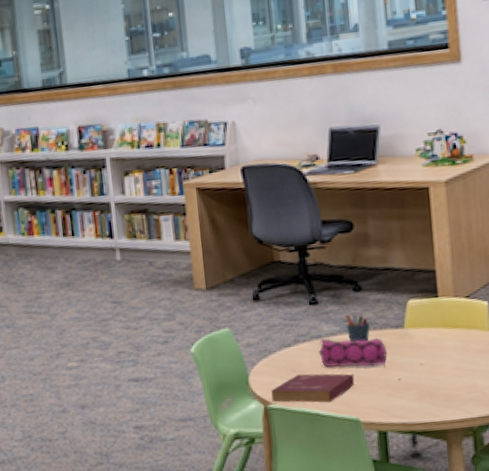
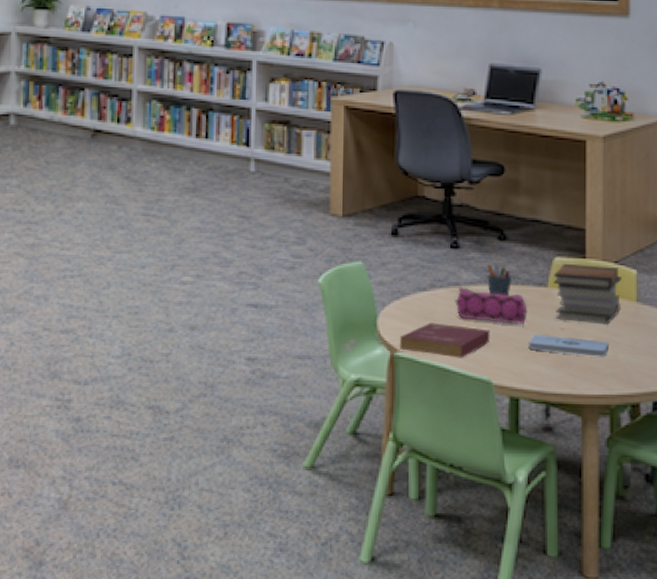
notepad: none [391,370,468,387] -> present [528,334,610,357]
book stack: none [408,301,475,357] -> present [553,263,622,325]

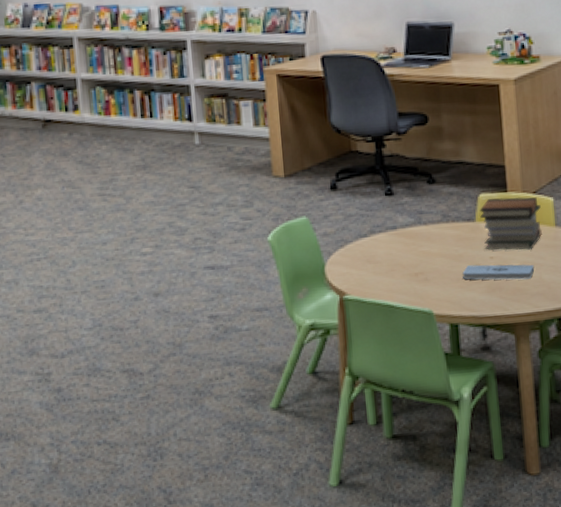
book: present [400,323,490,358] -> none [347,265,428,295]
pencil case: present [455,286,527,324] -> none [393,229,459,259]
pen holder: present [487,264,513,295] -> none [420,206,444,234]

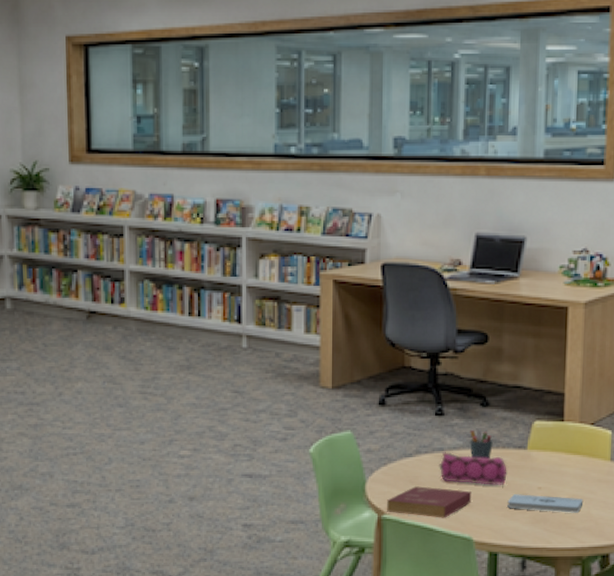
book: none [347,265,428,295] -> present [387,486,472,518]
pencil case: none [393,229,459,259] -> present [439,451,507,485]
pen holder: none [420,206,444,234] -> present [469,429,494,459]
book stack: present [480,197,542,251] -> none [532,426,597,483]

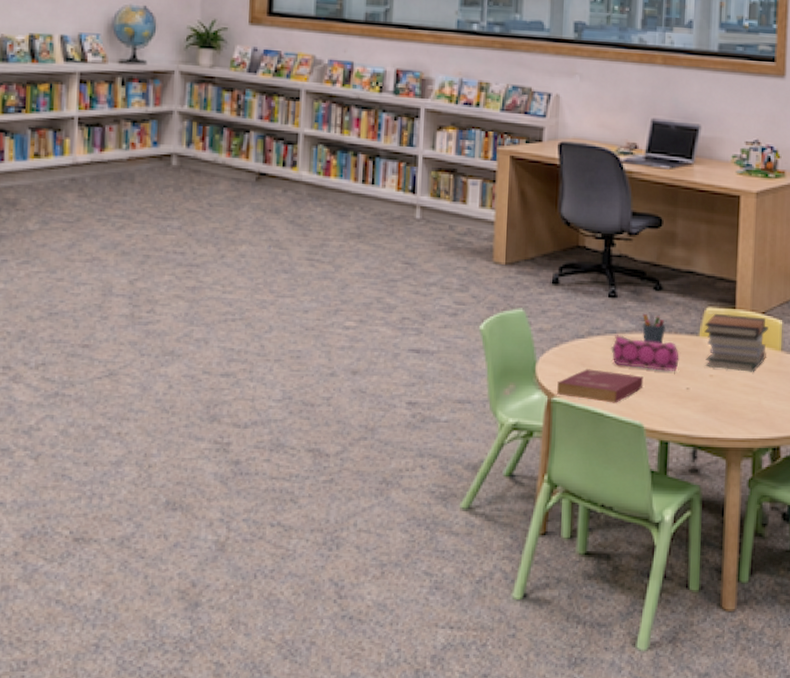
notepad: present [507,494,584,513] -> none [679,381,755,403]
book stack: none [532,426,597,483] -> present [704,313,768,372]

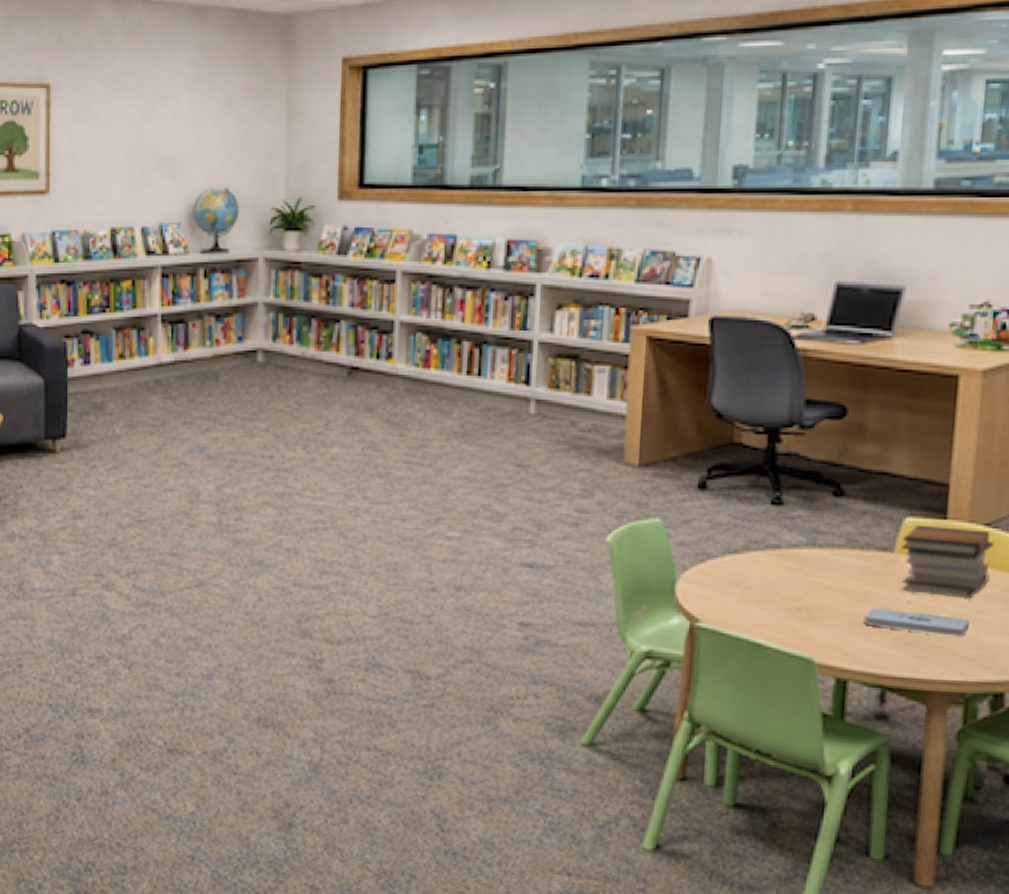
book: present [557,369,644,403] -> none [702,590,816,632]
pencil case: present [611,334,679,371] -> none [773,549,866,596]
pen holder: present [642,313,667,343] -> none [815,524,849,561]
notepad: none [679,381,755,403] -> present [863,608,971,637]

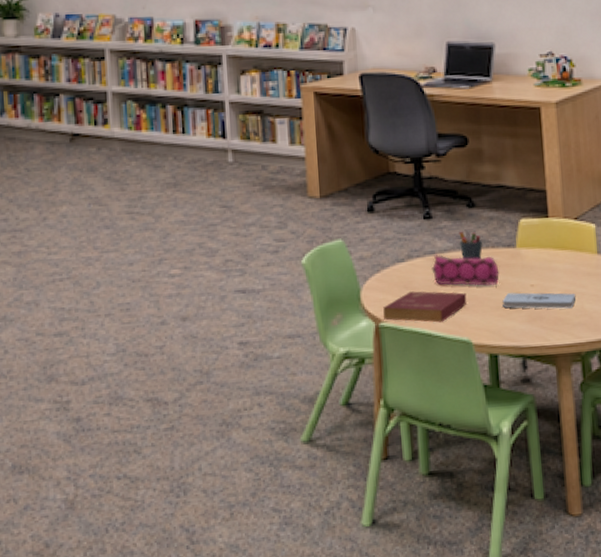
book: none [702,590,816,632] -> present [383,291,467,323]
pencil case: none [773,549,866,596] -> present [431,254,499,286]
pen holder: none [815,524,849,561] -> present [459,230,484,260]
book stack: present [901,524,994,599] -> none [520,223,584,278]

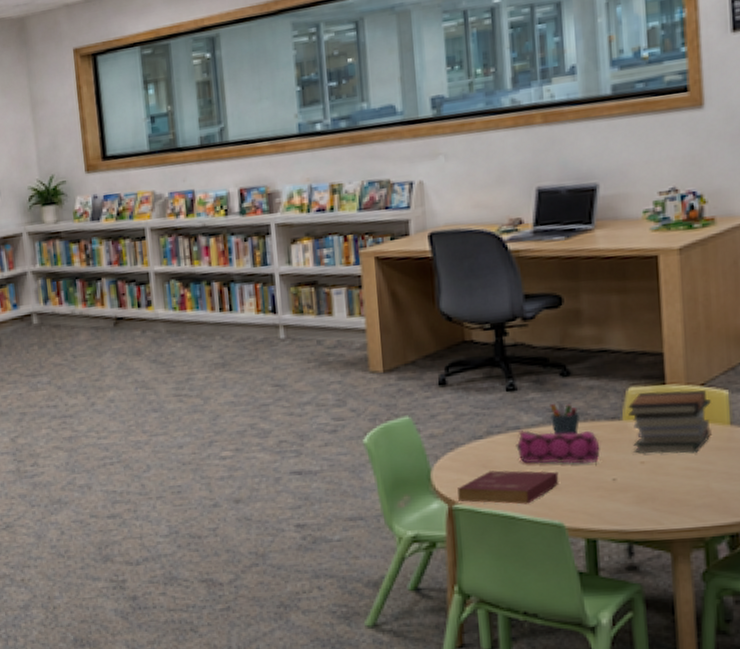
notepad: present [502,292,576,309] -> none [603,470,700,489]
book stack: none [520,223,584,278] -> present [628,390,711,454]

